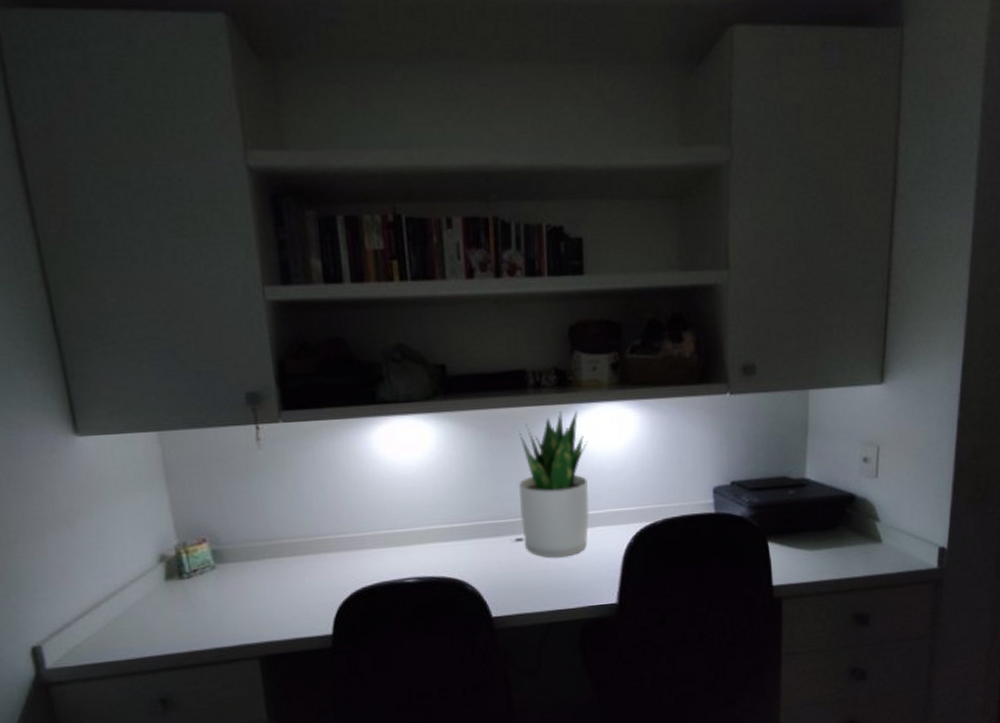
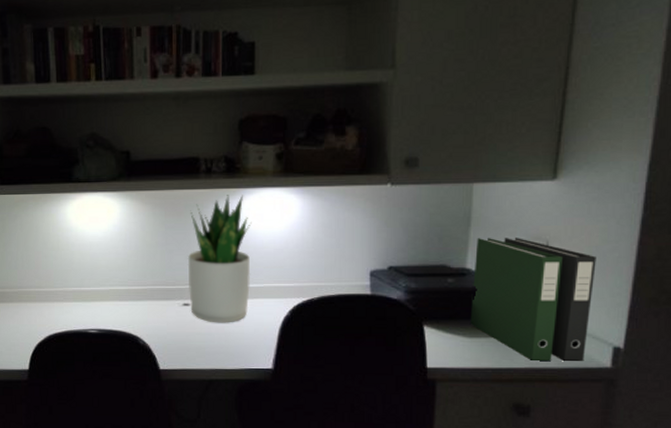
binder: none [811,444,921,568] -> present [470,238,597,361]

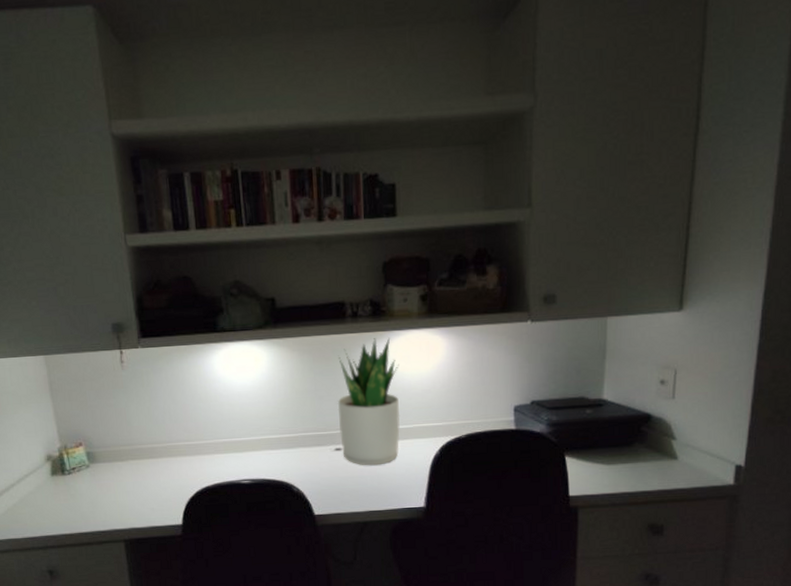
binder: present [470,238,597,361] -> none [607,367,719,483]

